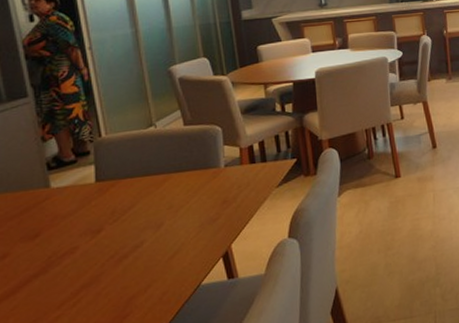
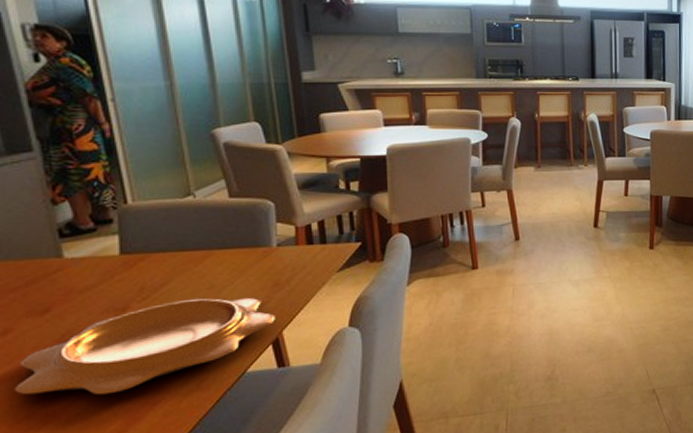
decorative bowl: none [10,214,225,313] -> present [14,297,275,395]

